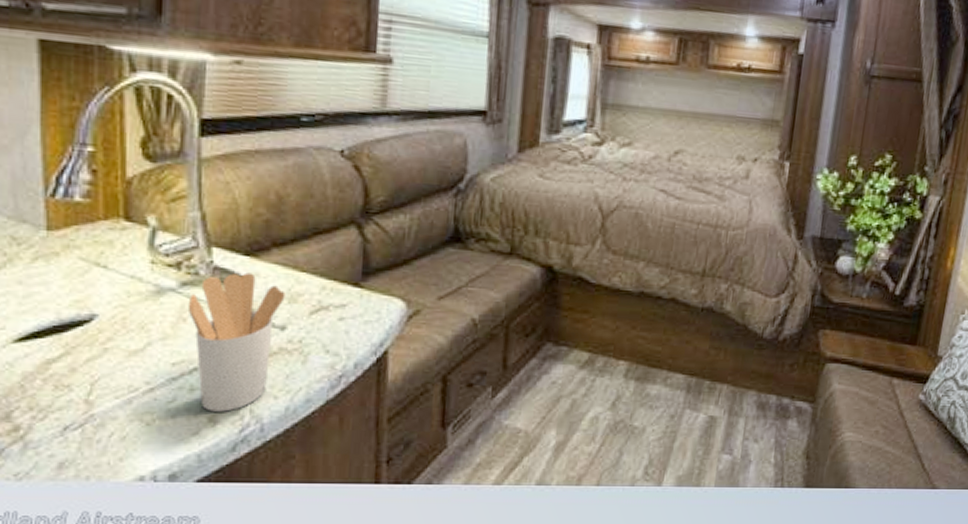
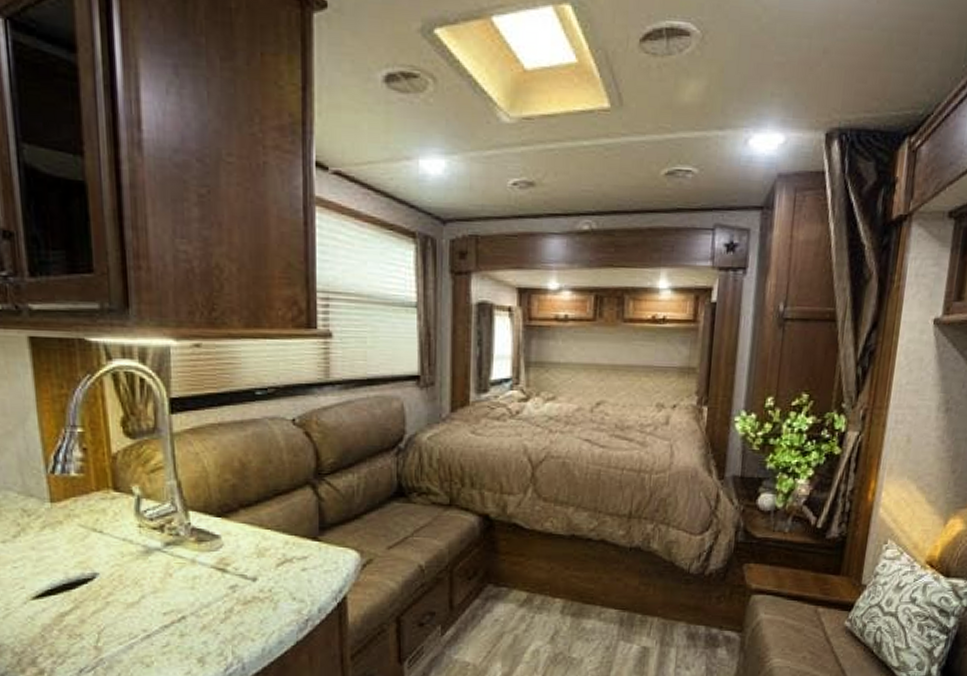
utensil holder: present [187,272,286,412] -> none [172,532,254,654]

